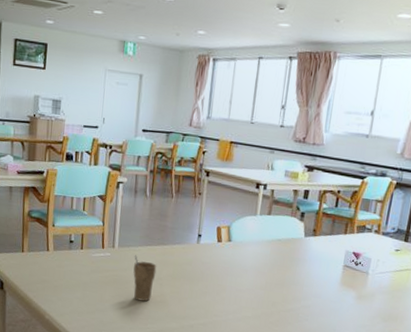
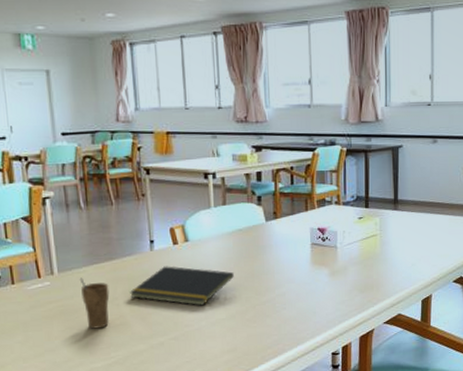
notepad: none [172,259,266,301] -> present [130,266,234,306]

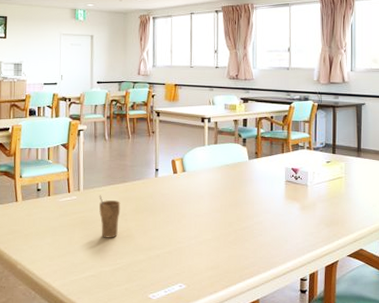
notepad: present [130,266,234,306] -> none [136,191,220,227]

